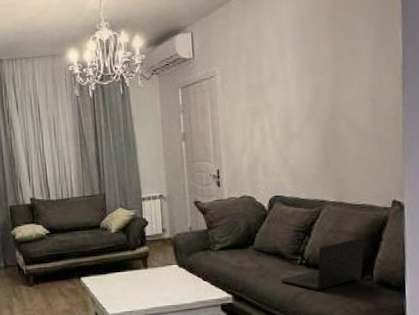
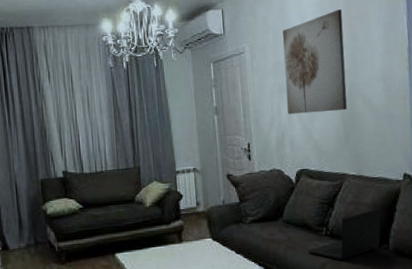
wall art: none [257,26,329,139] -> present [283,10,347,115]

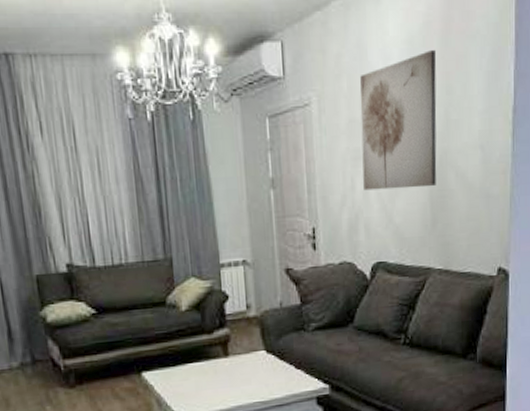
laptop: present [307,209,381,260] -> none [382,311,469,374]

